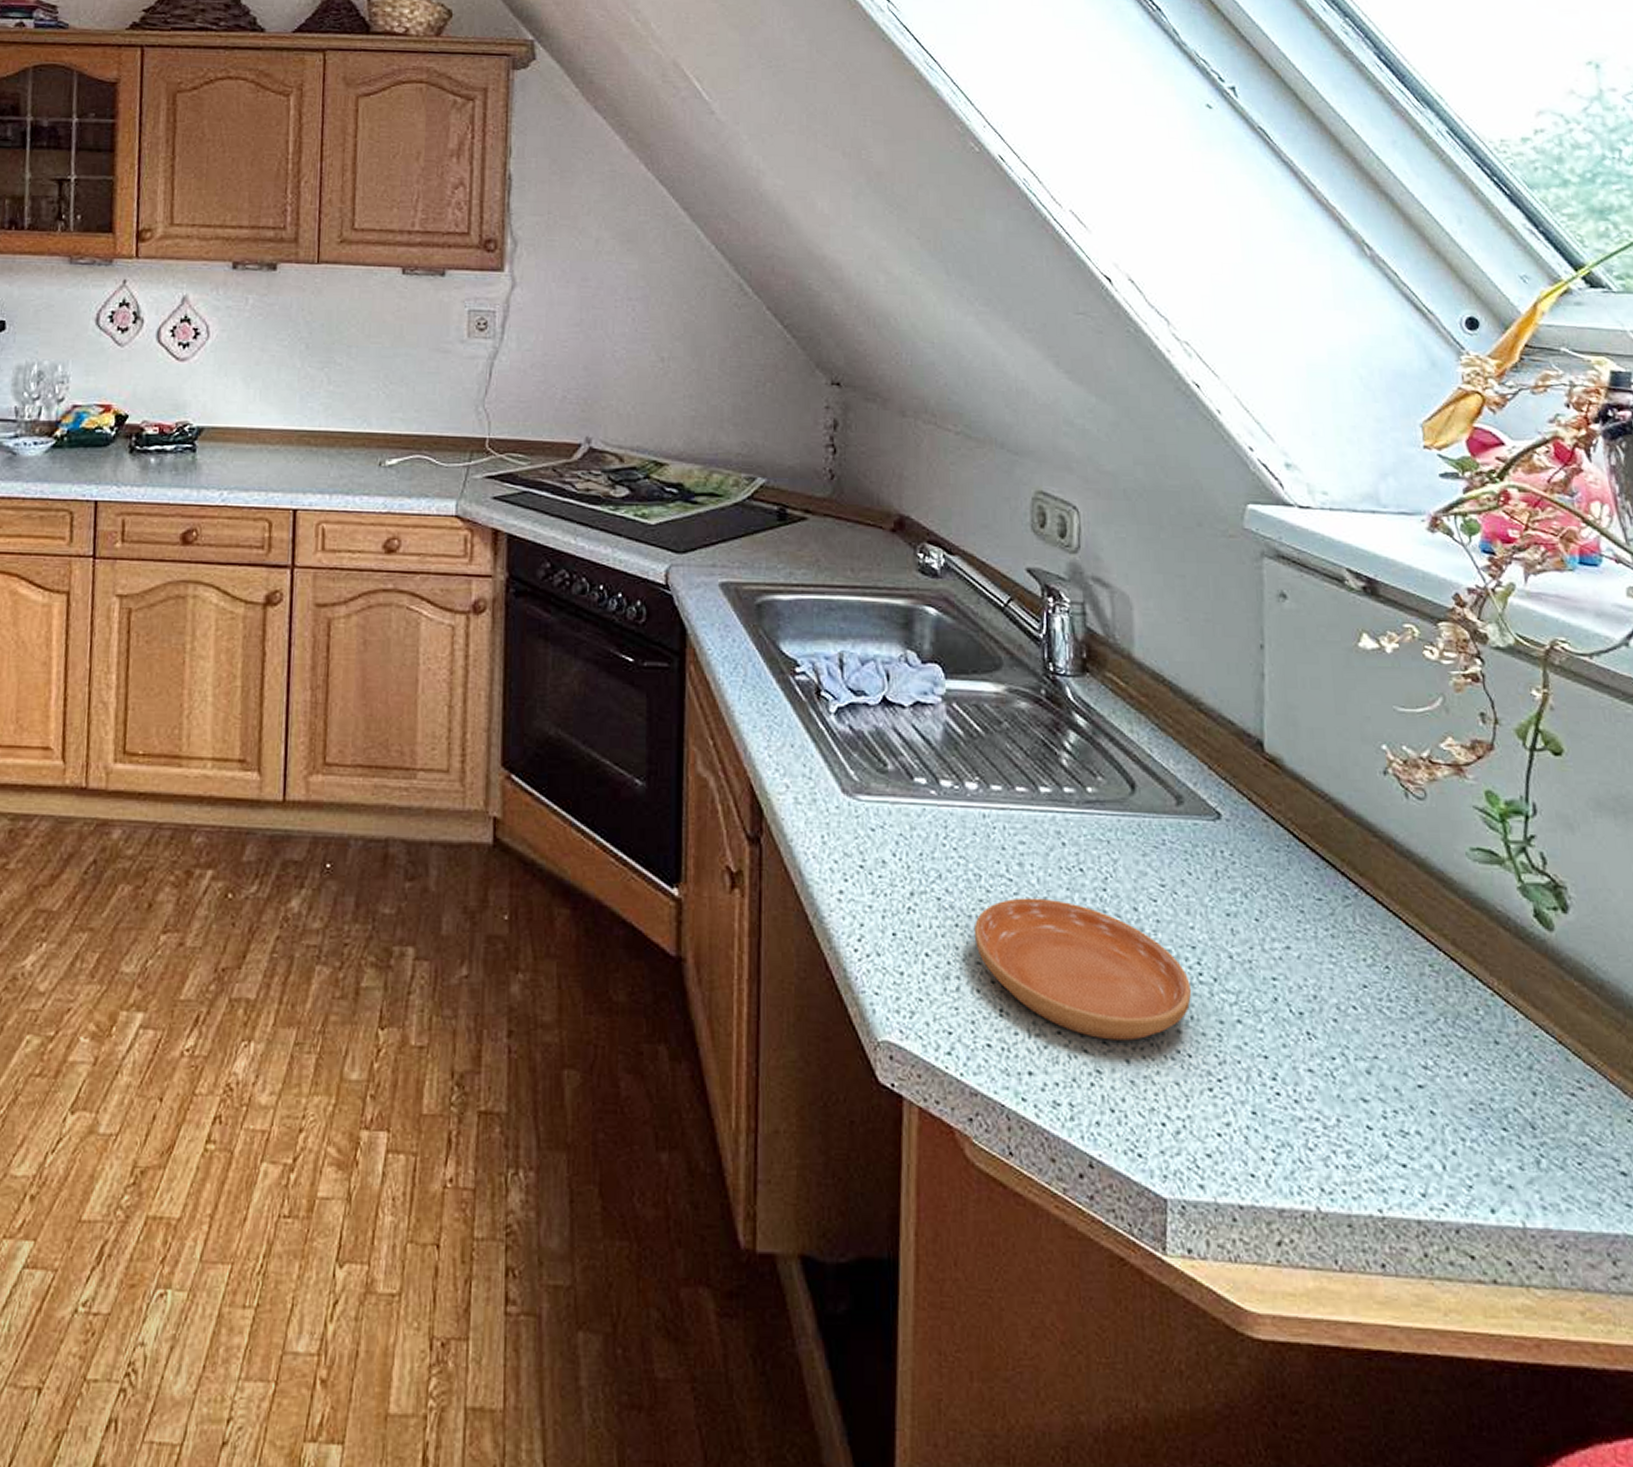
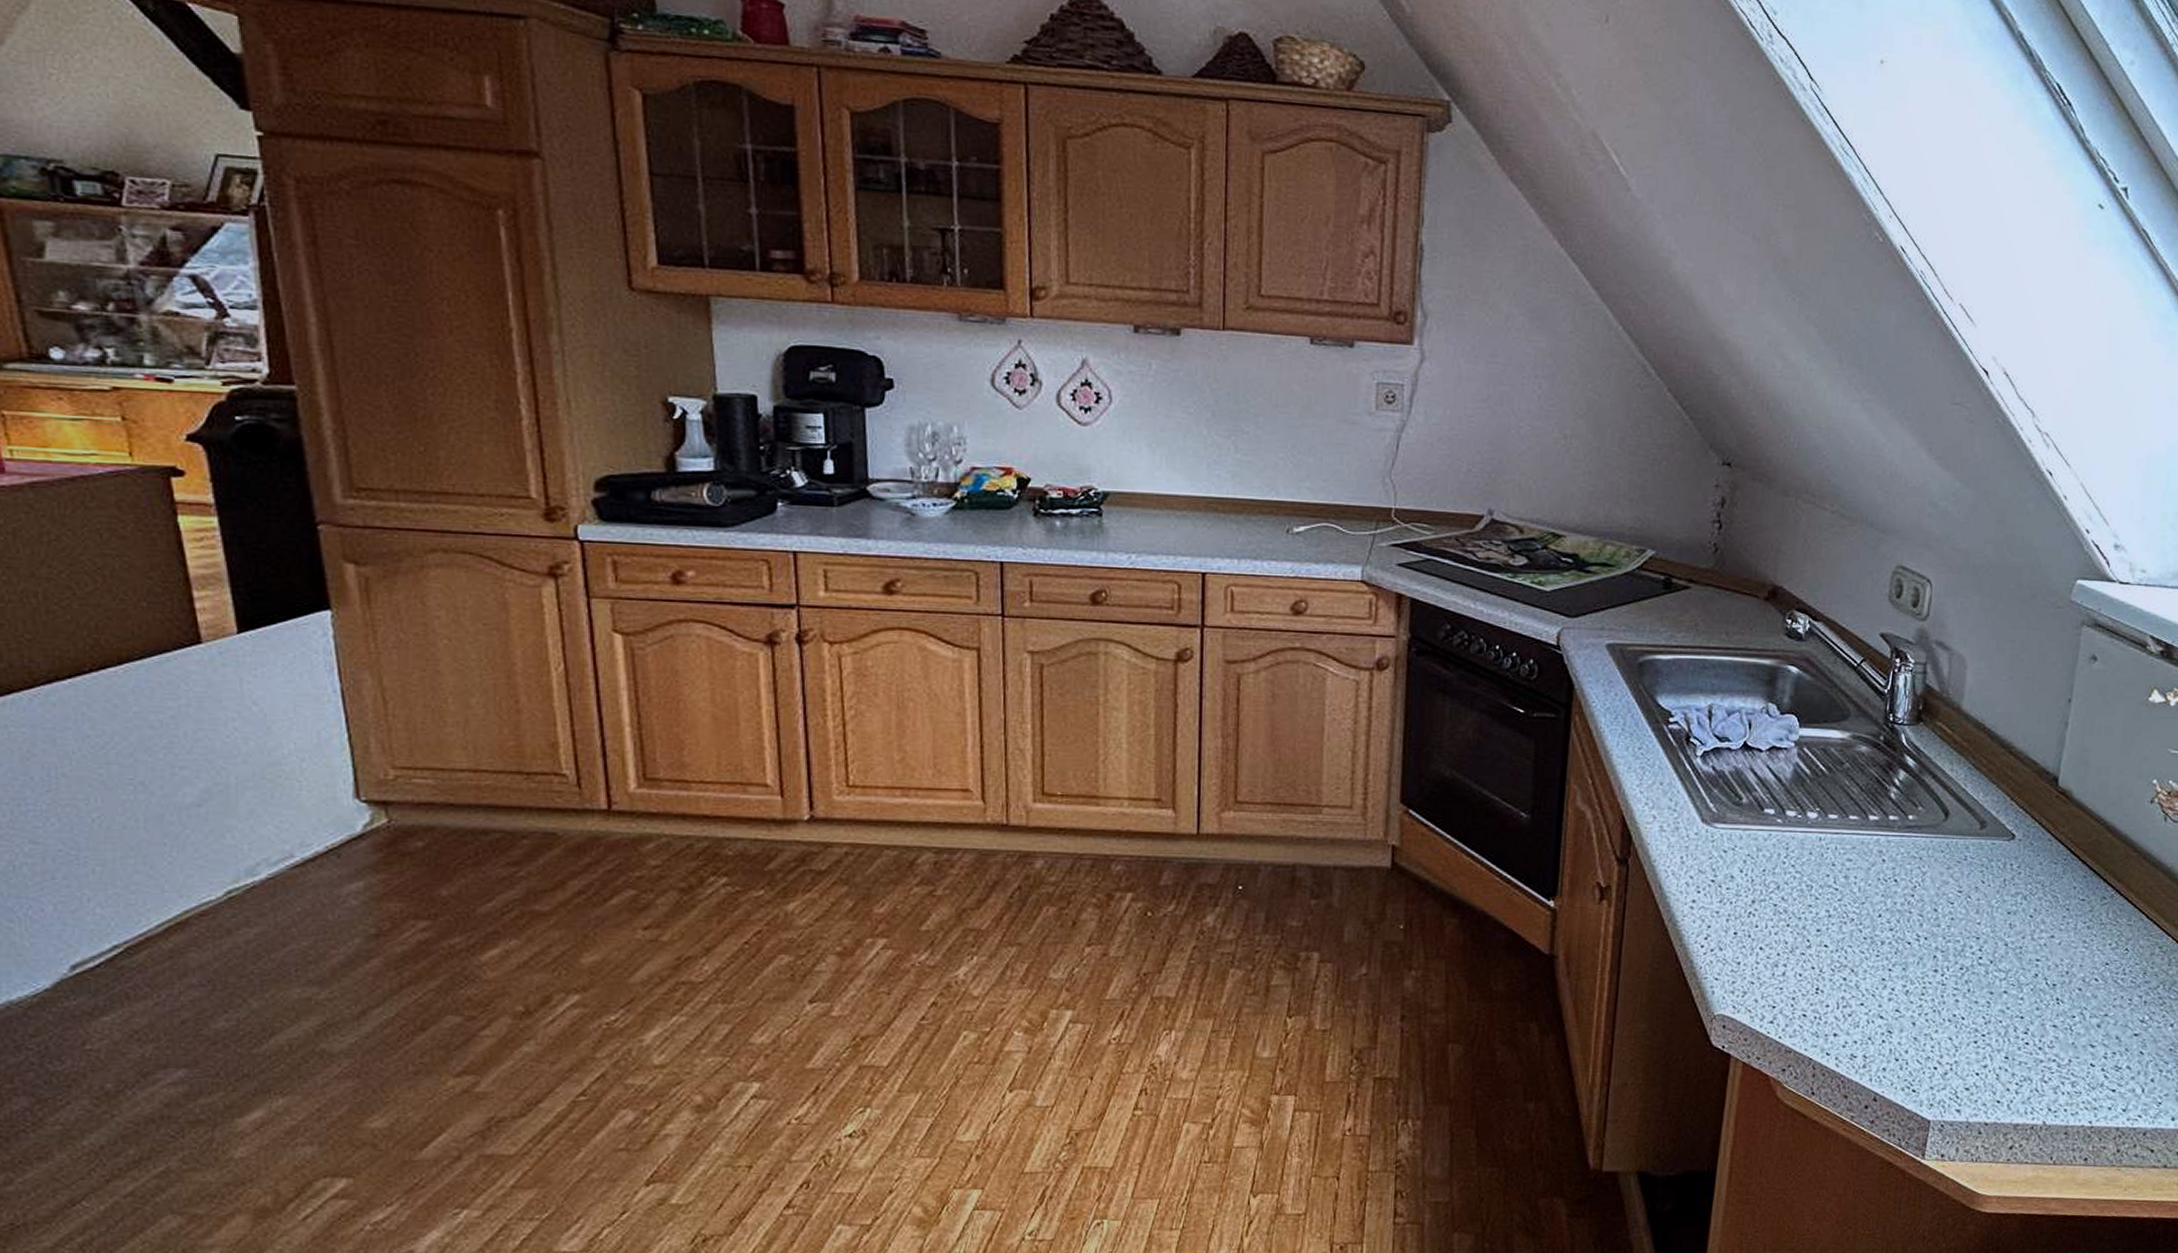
saucer: present [973,898,1192,1041] -> none [1801,903,1972,1009]

